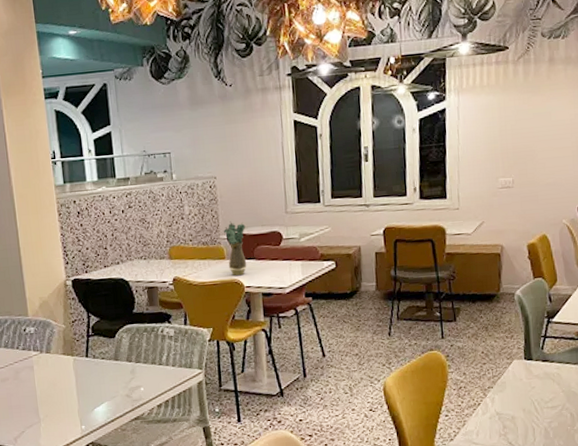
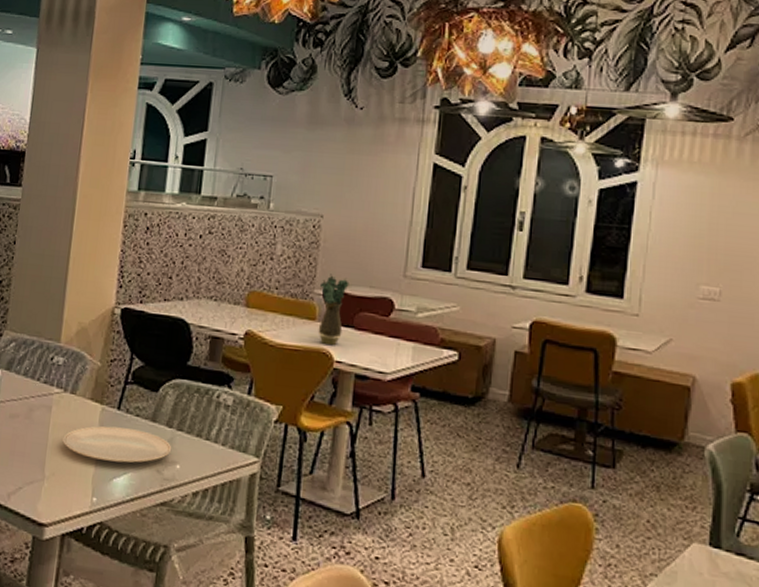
plate: none [48,369,135,398] -> present [62,426,172,463]

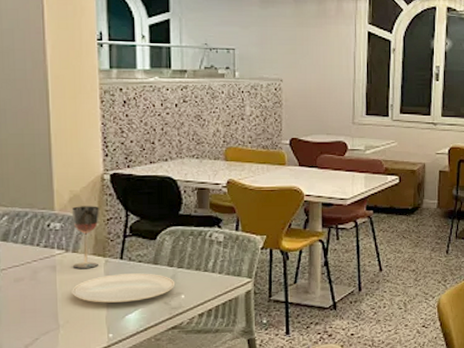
wineglass: none [69,340,106,415] -> present [71,206,100,268]
vase: present [318,273,349,346] -> none [286,126,310,184]

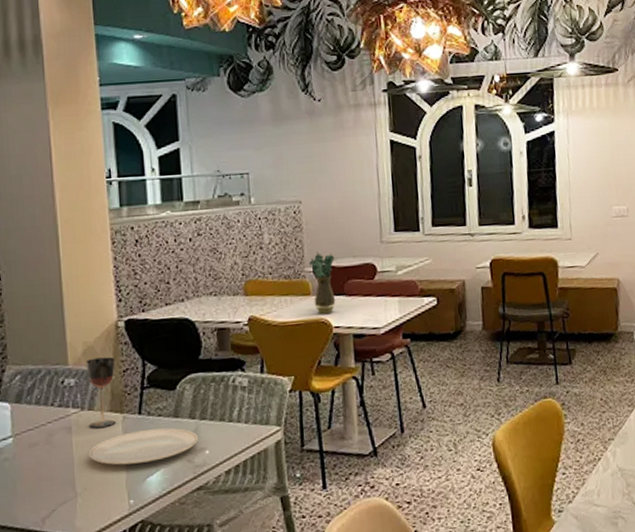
vase: none [286,126,310,184] -> present [309,251,336,315]

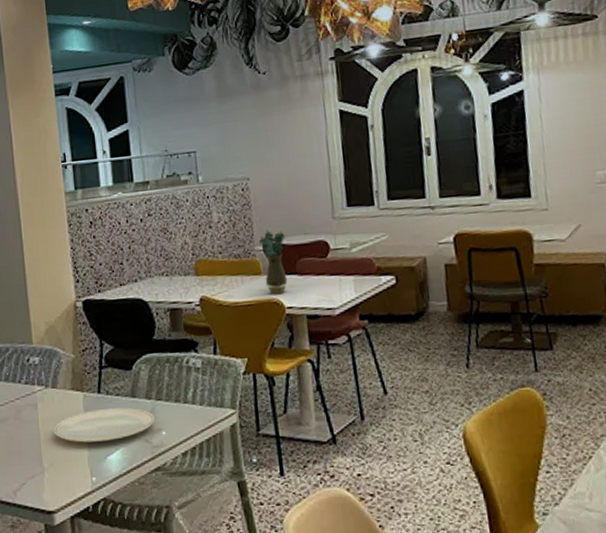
wineglass: present [85,357,116,428] -> none [48,336,77,405]

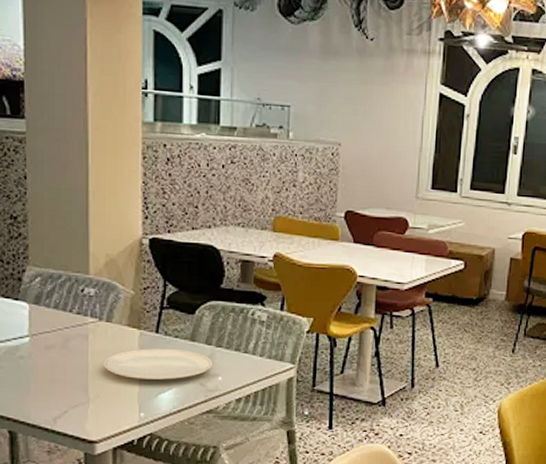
vase: present [259,229,288,295] -> none [341,197,368,263]

